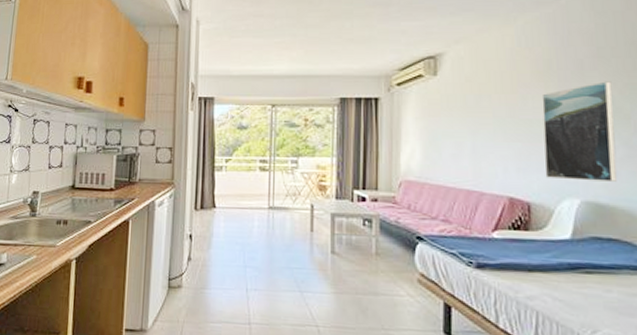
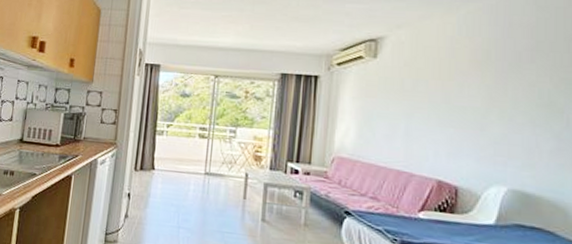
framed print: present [542,81,617,182] -> none [475,74,548,173]

